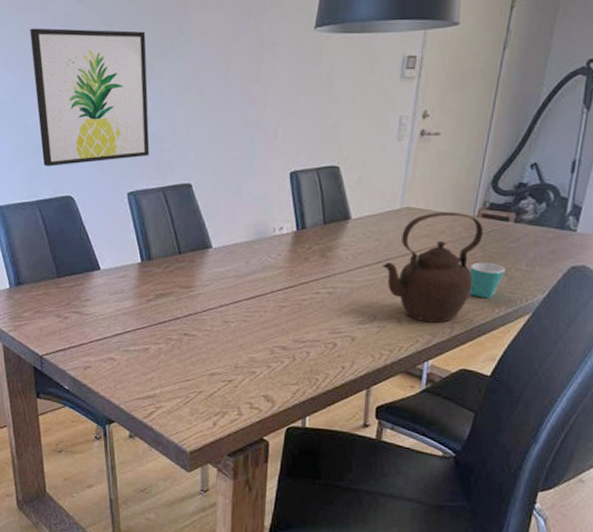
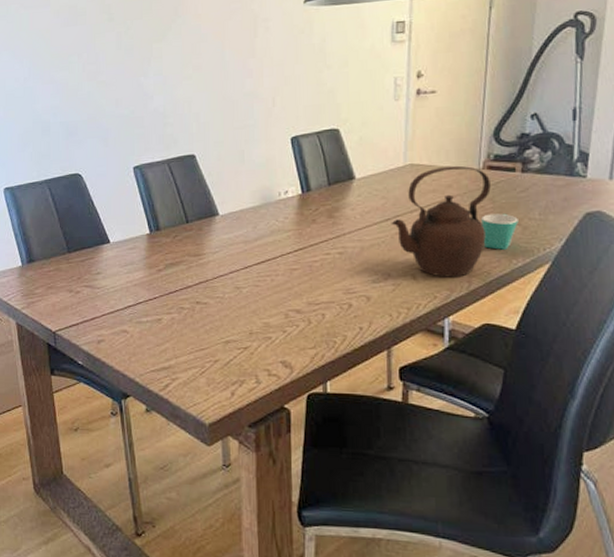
wall art: present [30,28,150,166] -> none [36,17,153,147]

